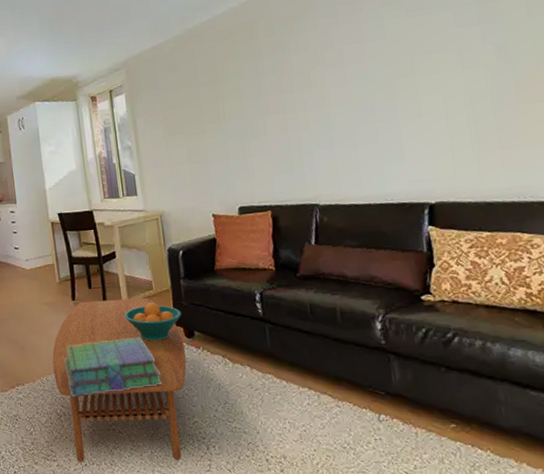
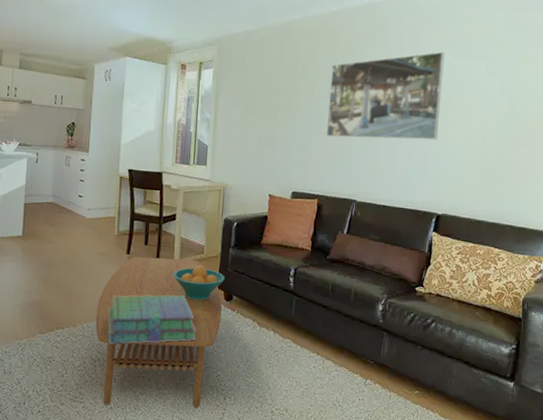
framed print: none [256,13,408,138] -> present [326,51,445,140]

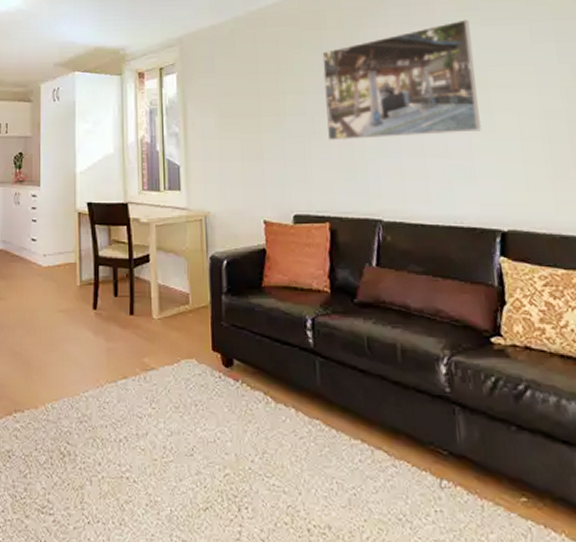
coffee table: present [95,256,222,409] -> none [62,312,221,524]
stack of books: present [108,295,197,345] -> none [76,362,191,432]
fruit bowl: present [173,265,225,300] -> none [152,320,220,367]

